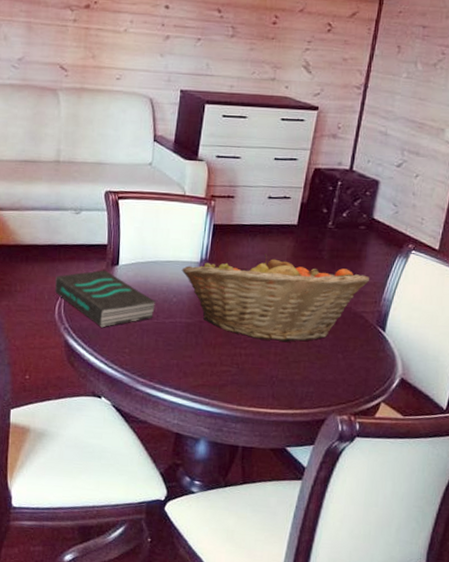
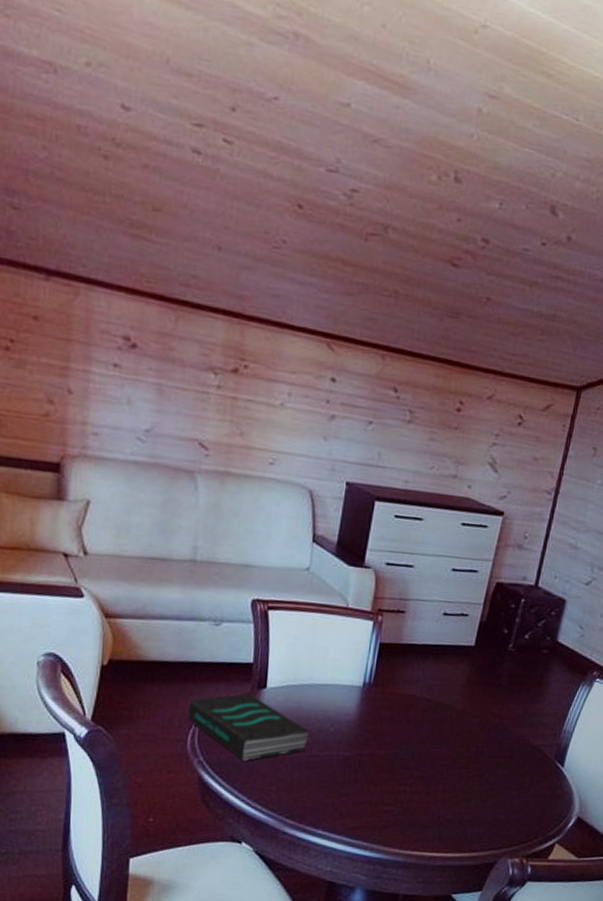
fruit basket: present [181,253,369,343] -> none [340,678,550,779]

